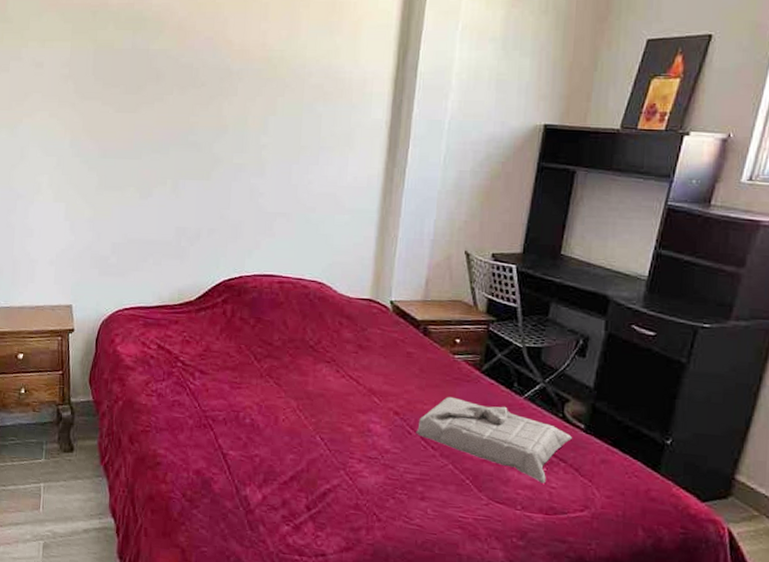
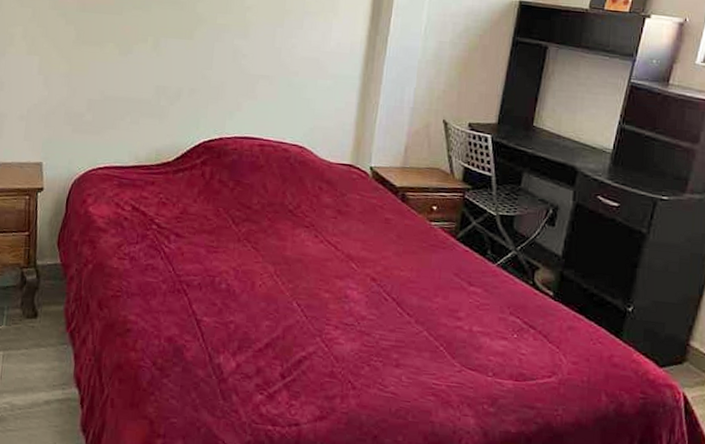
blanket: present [416,396,573,484] -> none [392,263,542,350]

